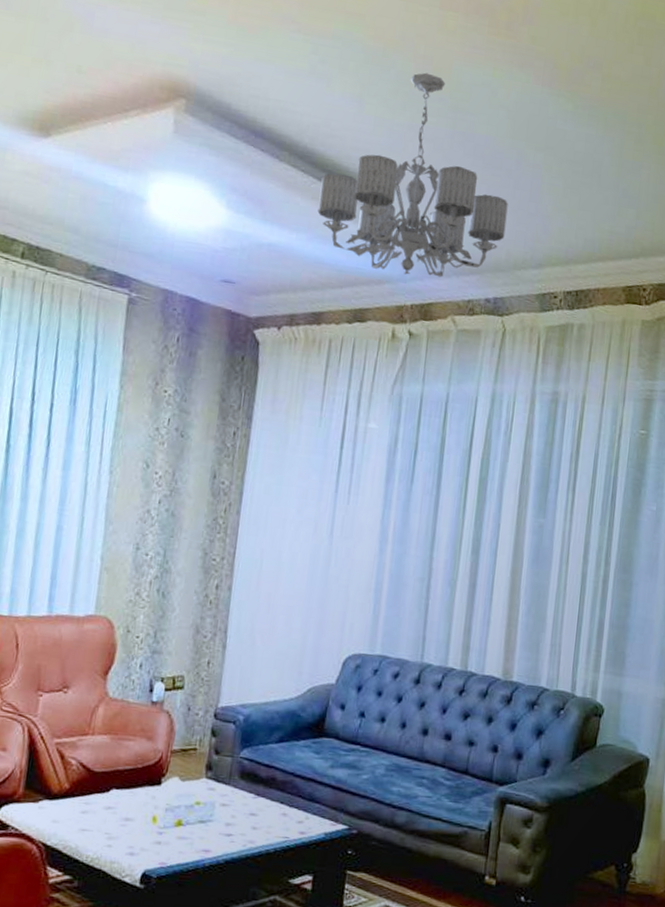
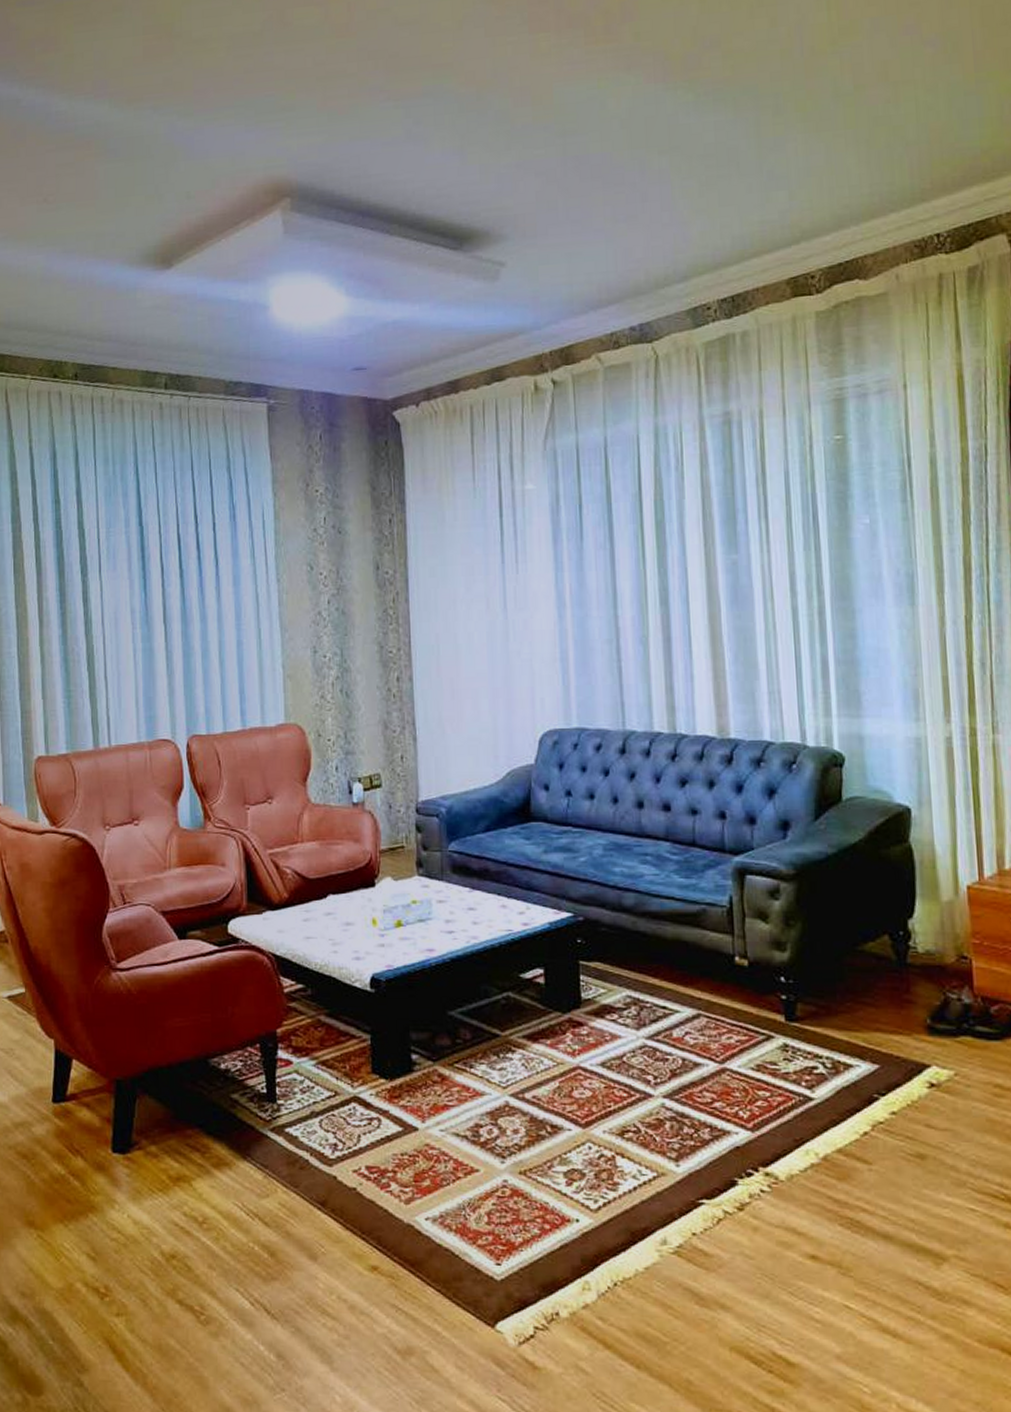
chandelier: present [317,72,508,278] -> none [434,104,640,322]

